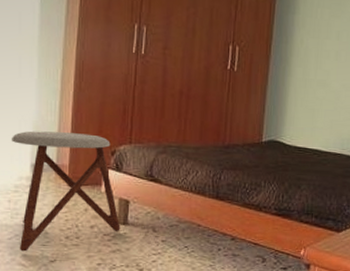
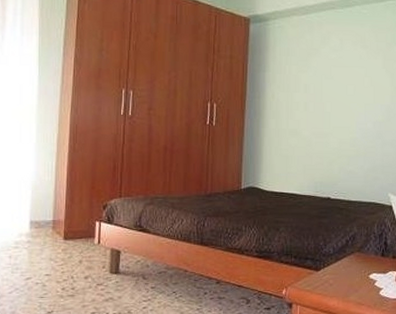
stool: present [12,131,121,252] -> none [13,190,113,304]

